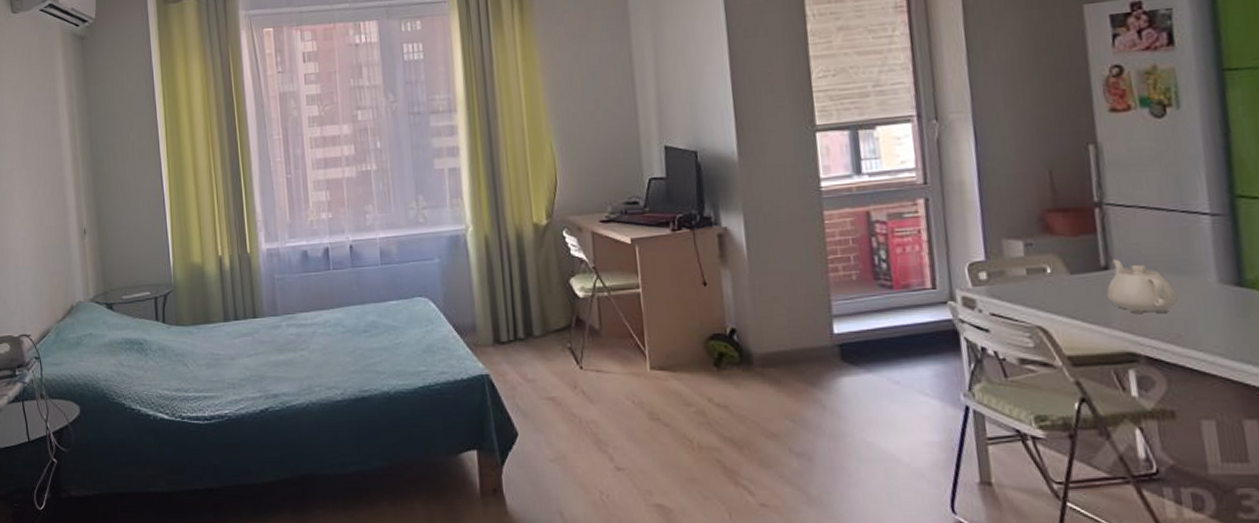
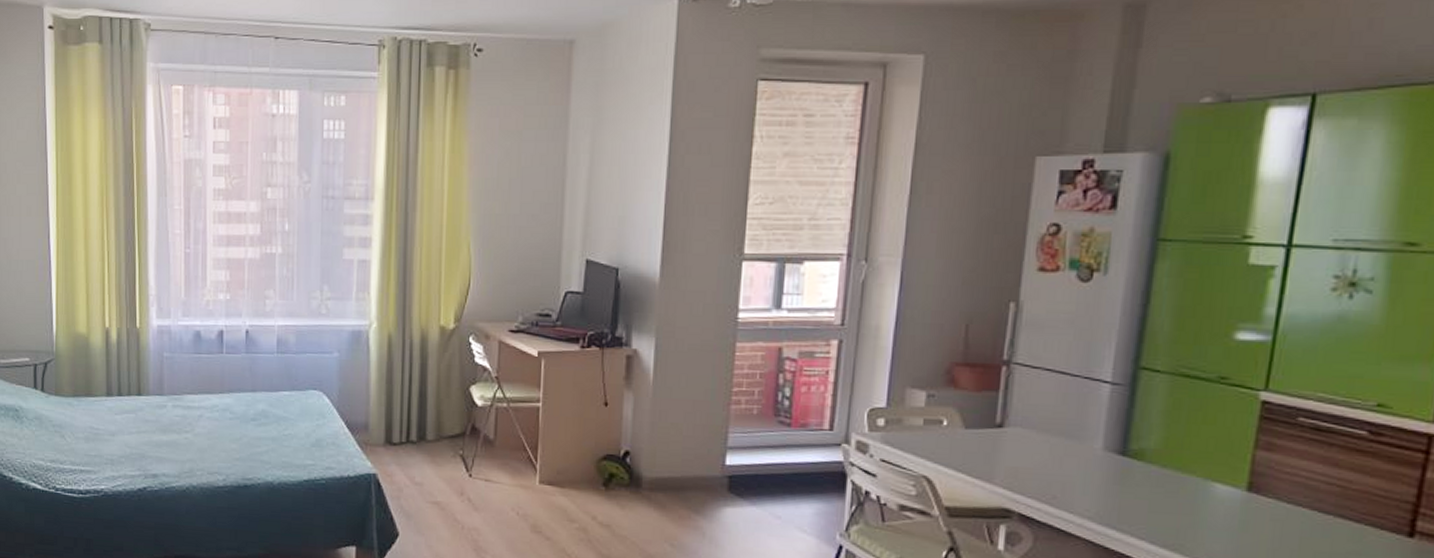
teapot: present [1106,258,1178,315] -> none [995,417,1062,475]

